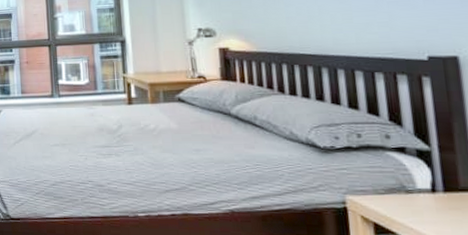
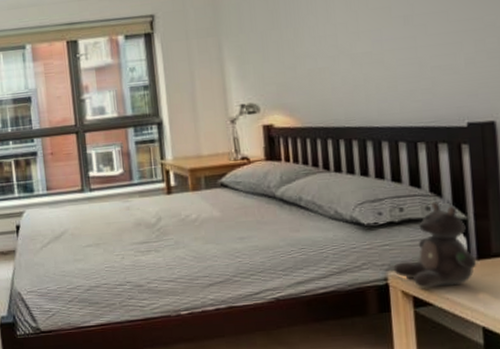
stuffed animal: none [351,131,444,216] -> present [393,202,477,288]

